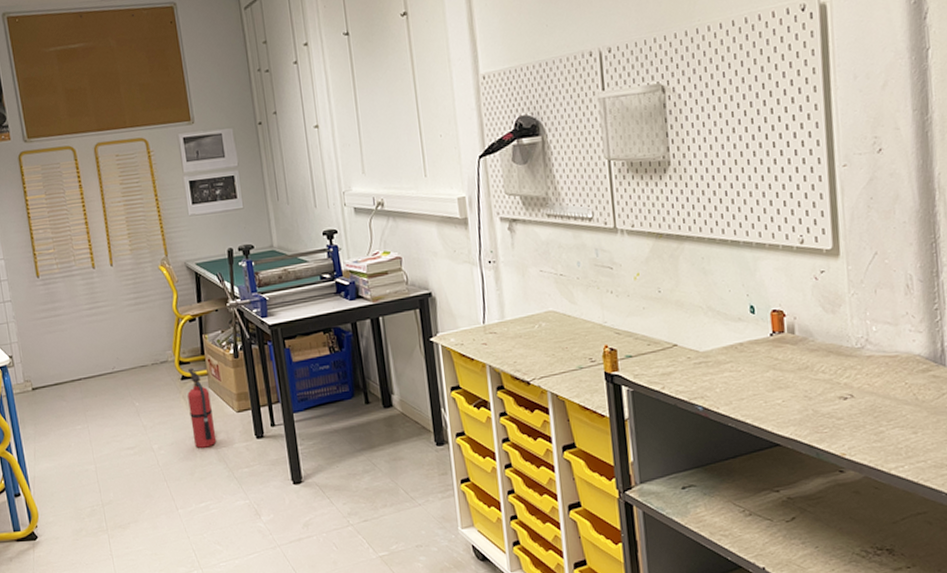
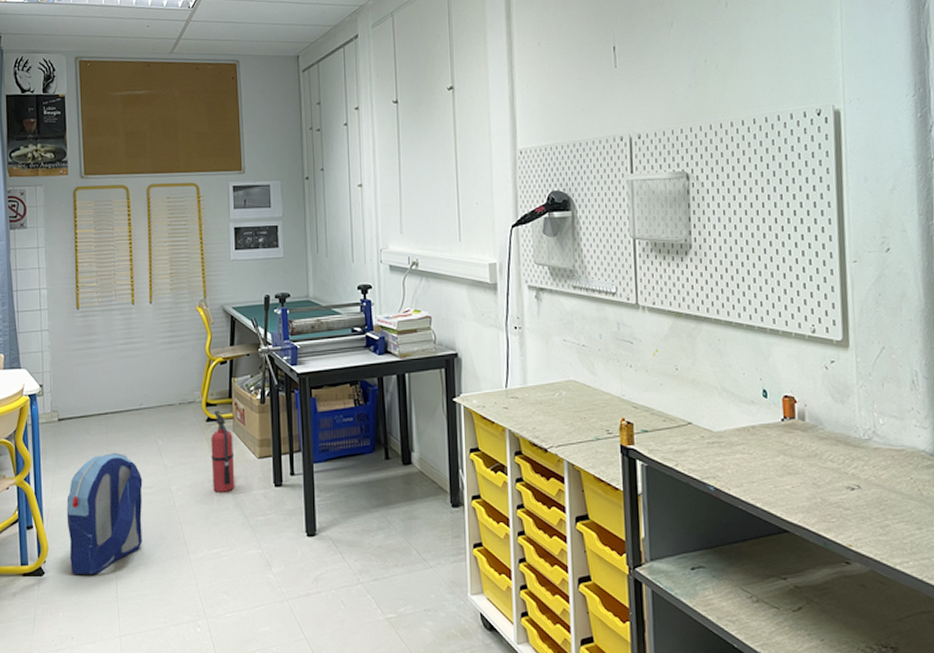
backpack: none [50,416,130,536] -> present [66,452,143,576]

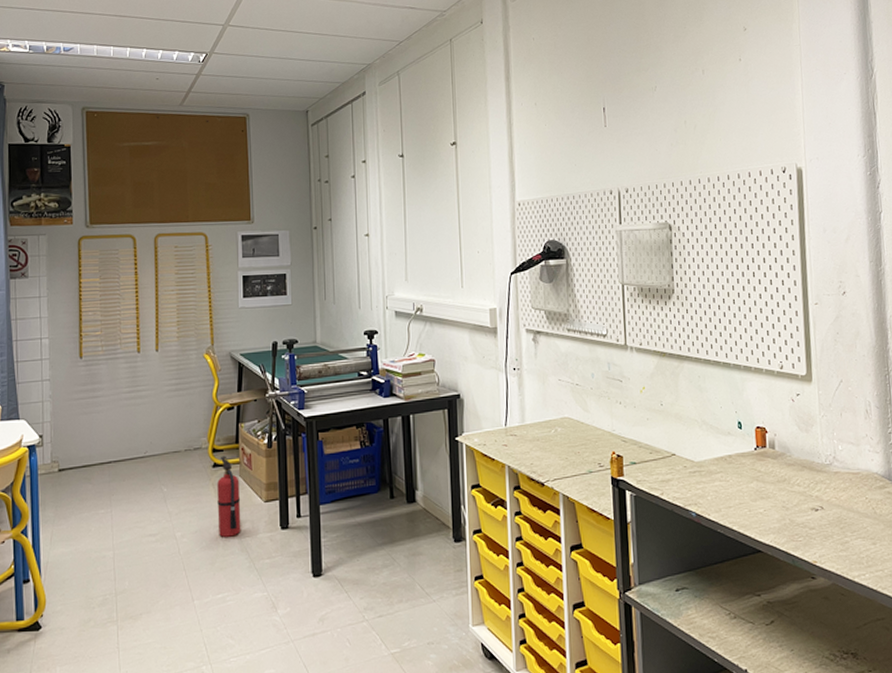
backpack: present [66,452,143,576] -> none [66,501,147,627]

